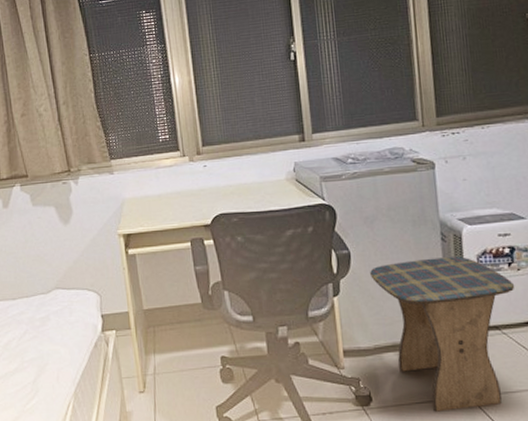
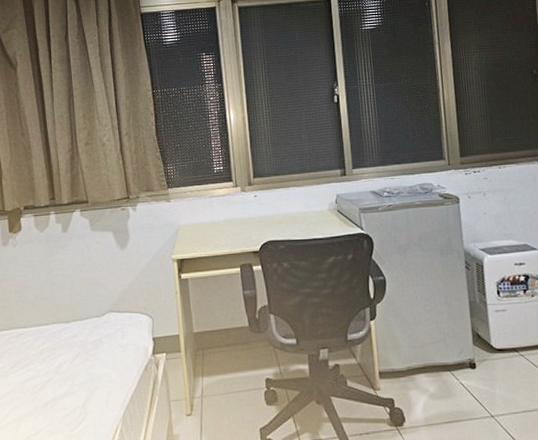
stool: present [370,256,515,412] -> none [403,283,530,431]

